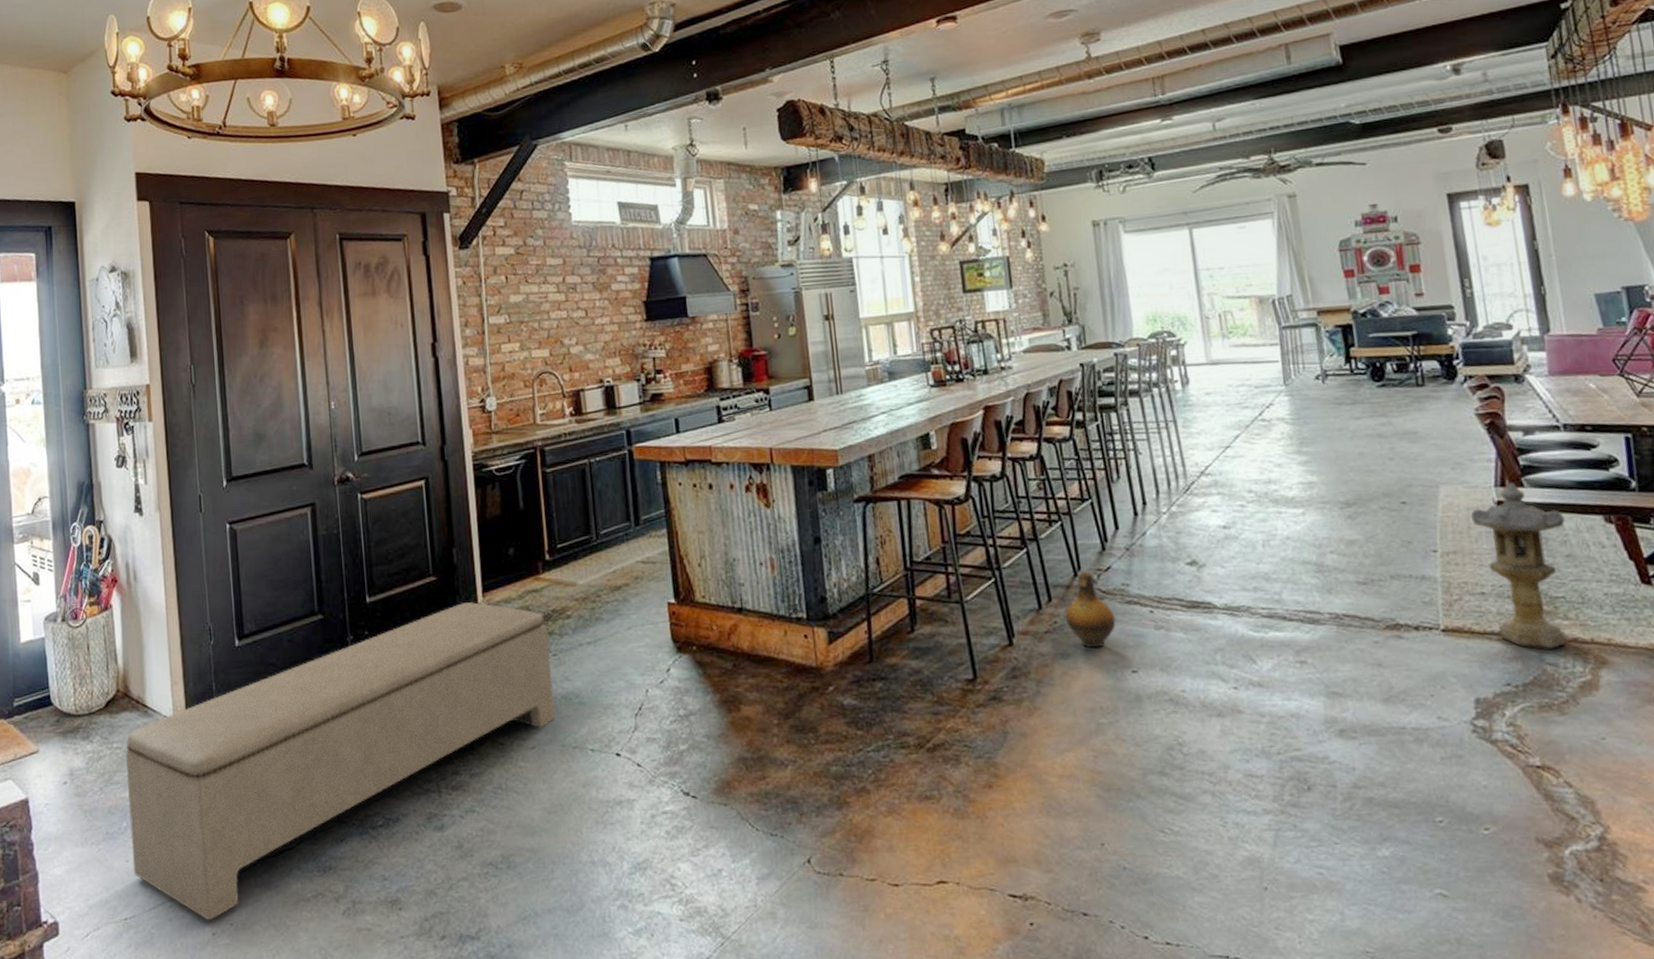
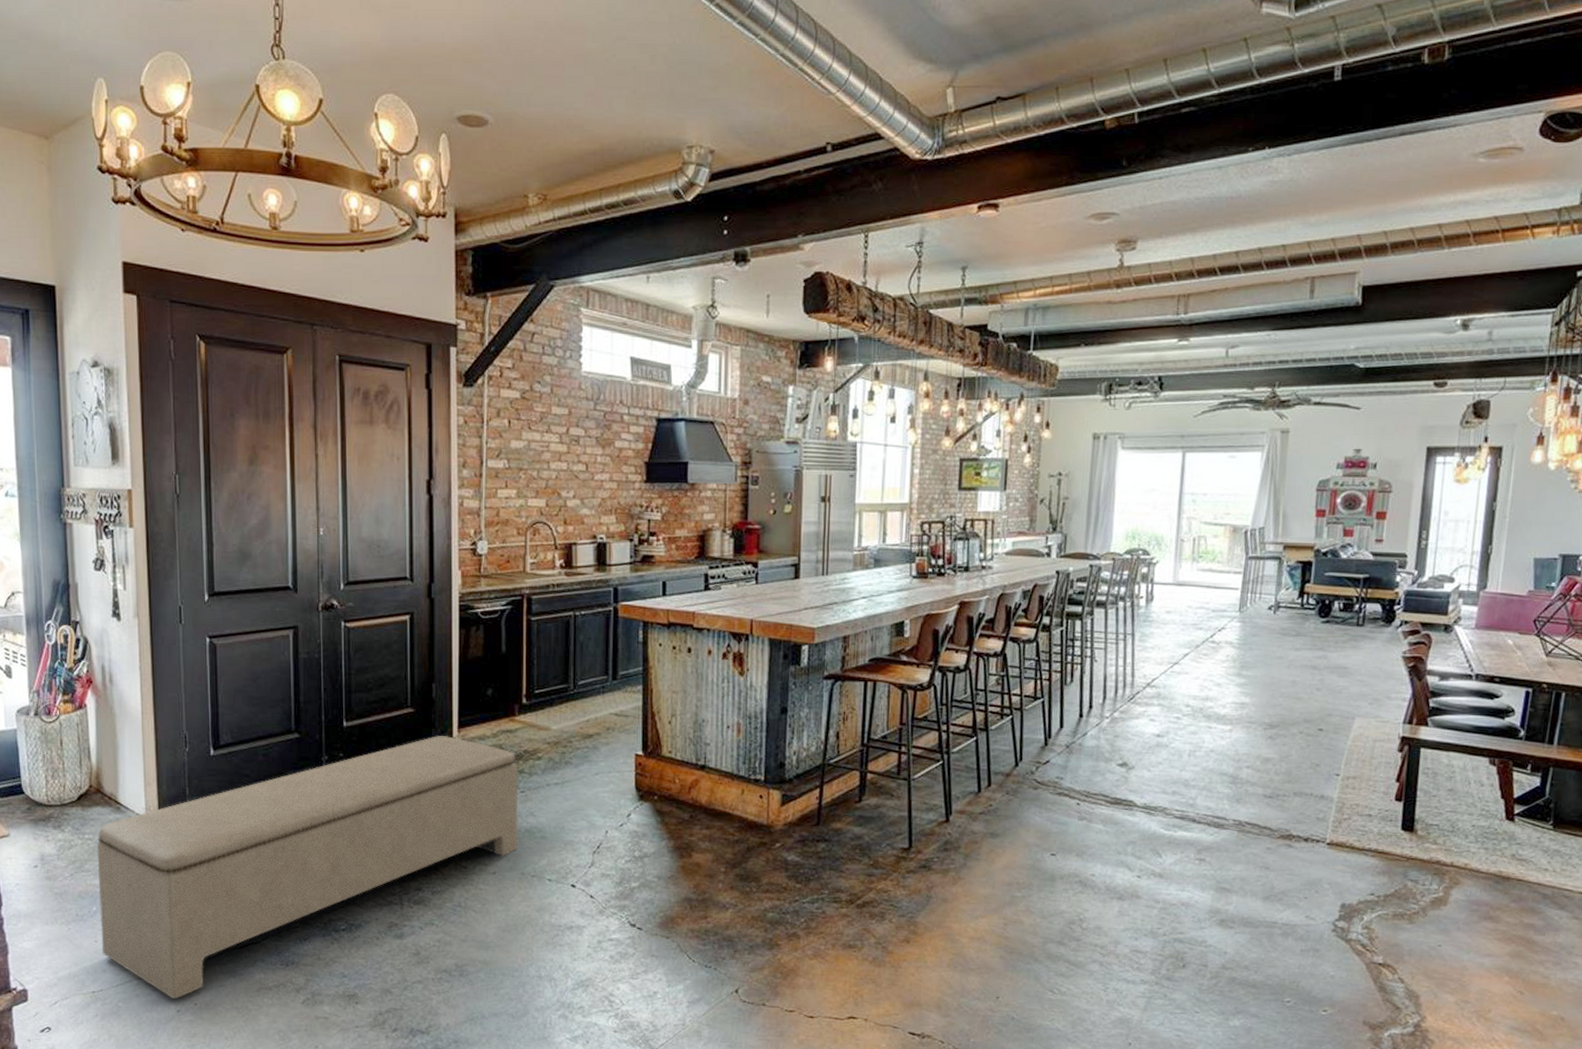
ceramic jug: present [1064,571,1116,649] -> none [1000,763,1045,831]
lantern: present [1470,482,1567,650] -> none [1375,721,1456,869]

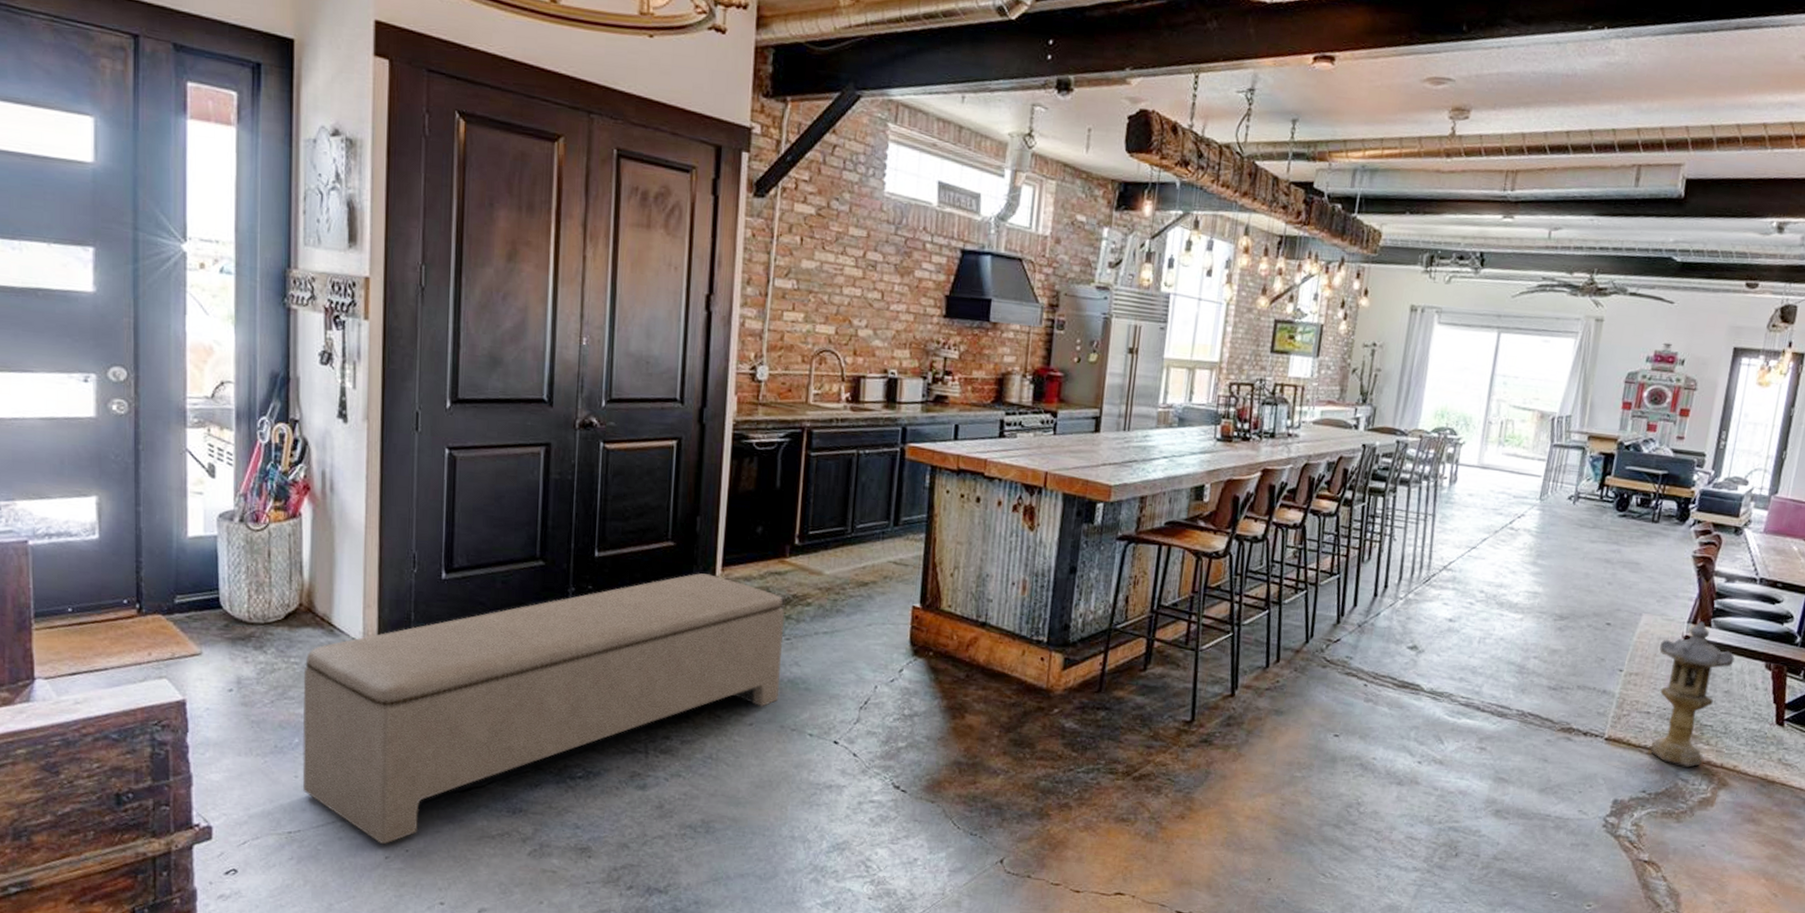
lantern: none [1375,721,1456,869] -> present [1650,621,1735,769]

